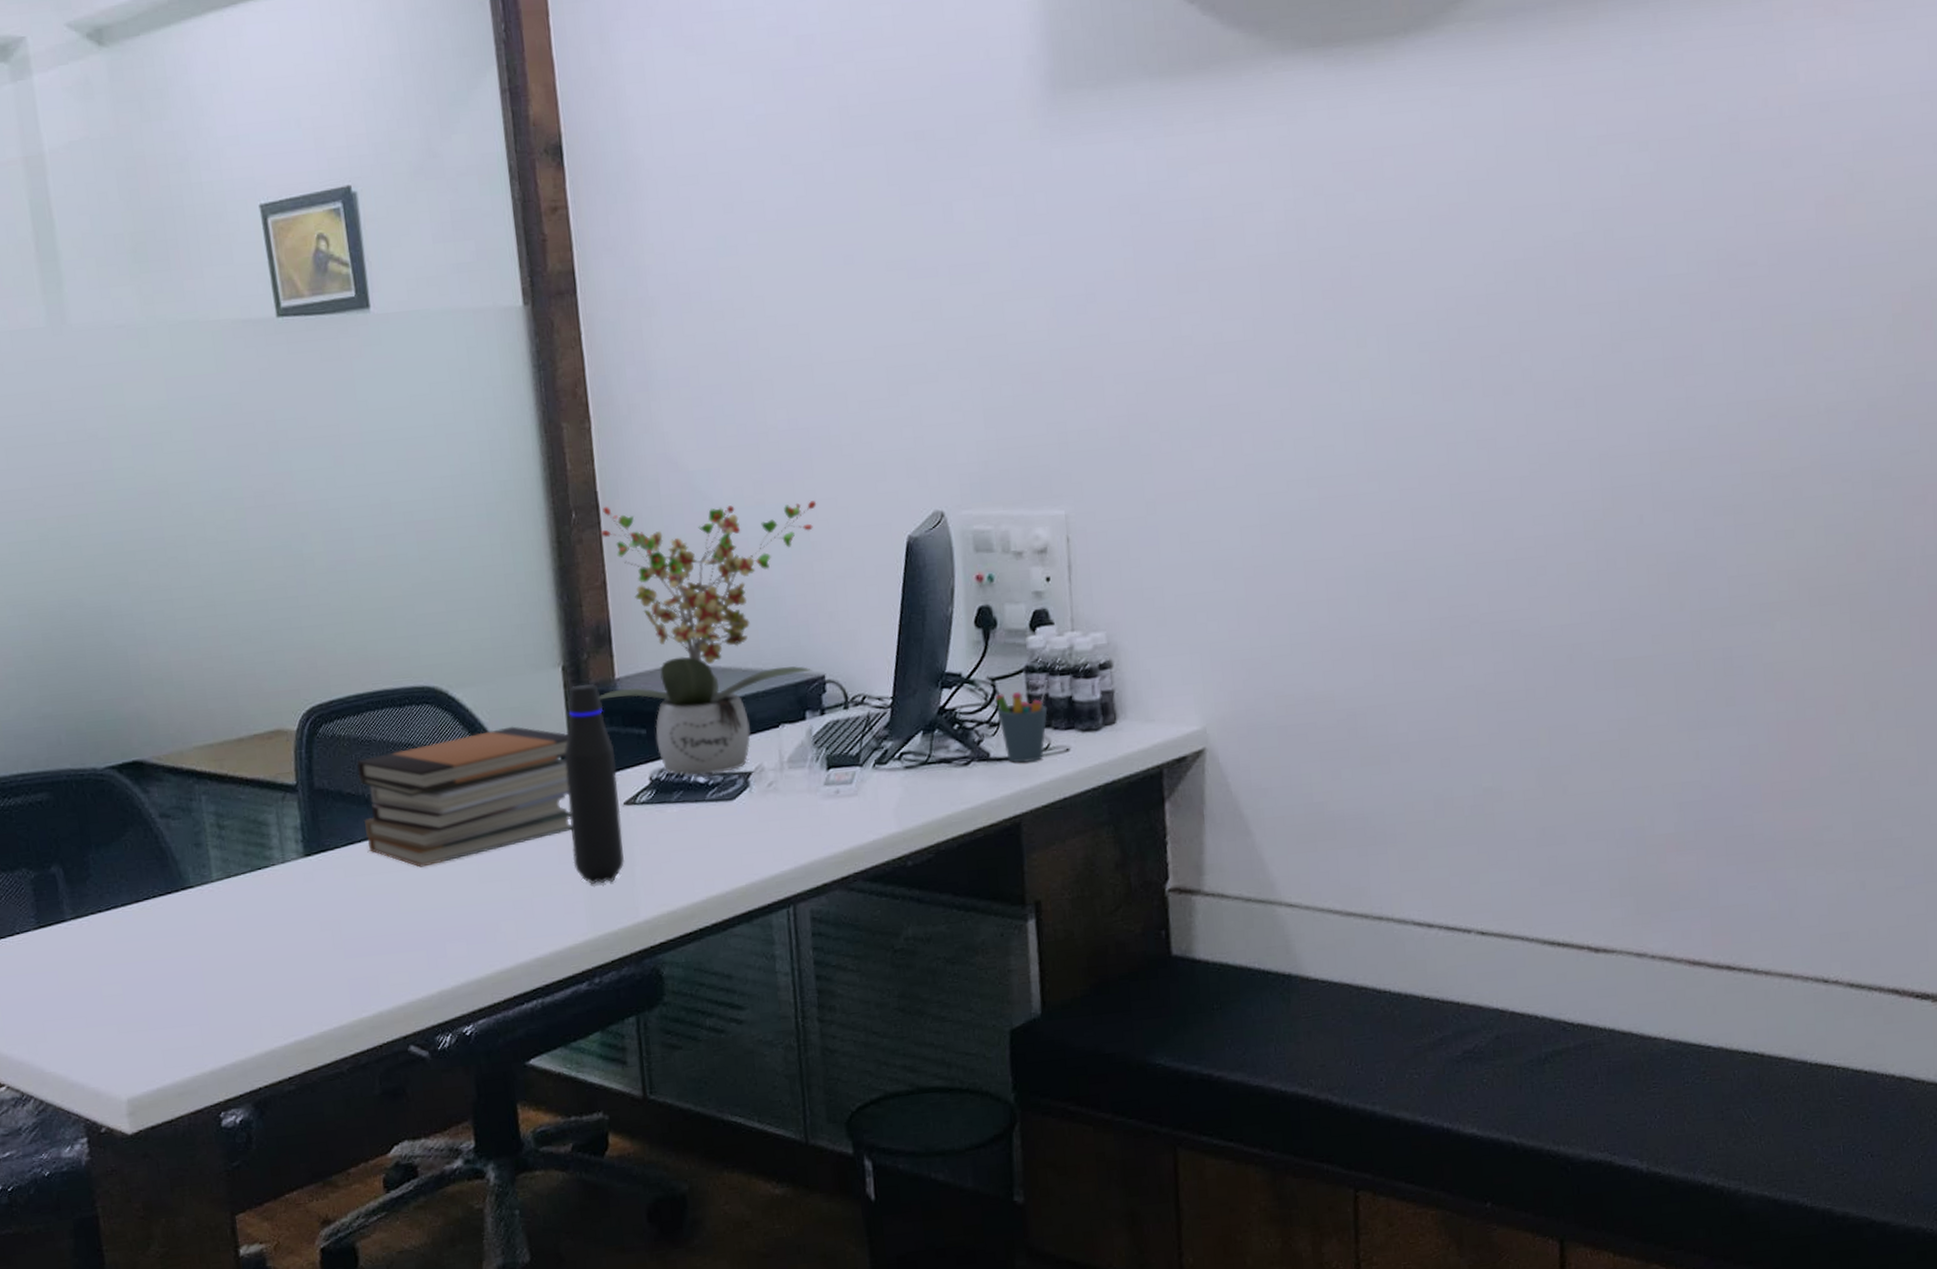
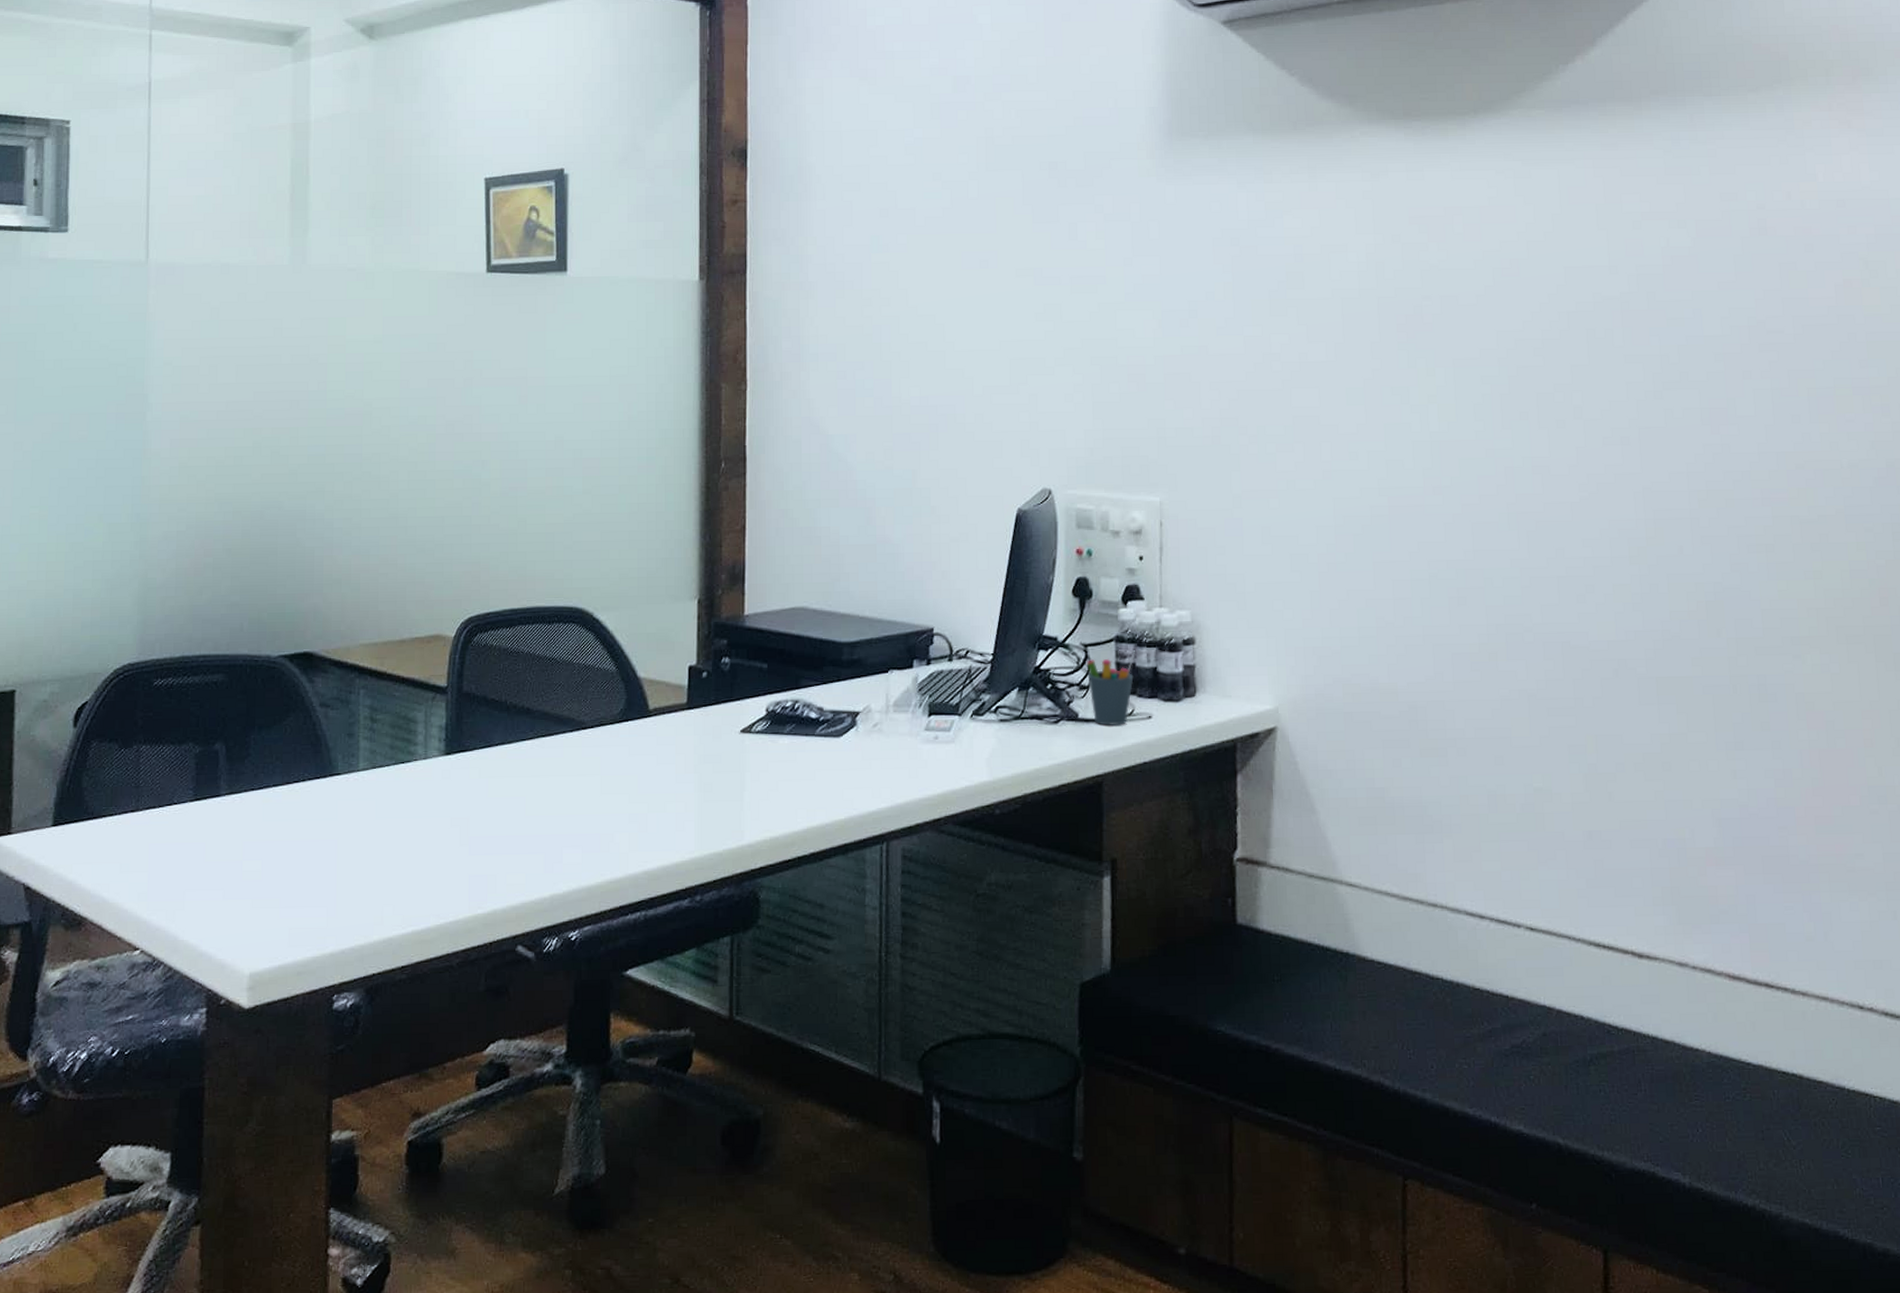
book stack: present [357,726,573,867] -> none [502,650,697,775]
water bottle: present [564,684,624,884] -> none [688,617,738,805]
potted plant: present [598,501,817,775] -> none [728,459,939,711]

